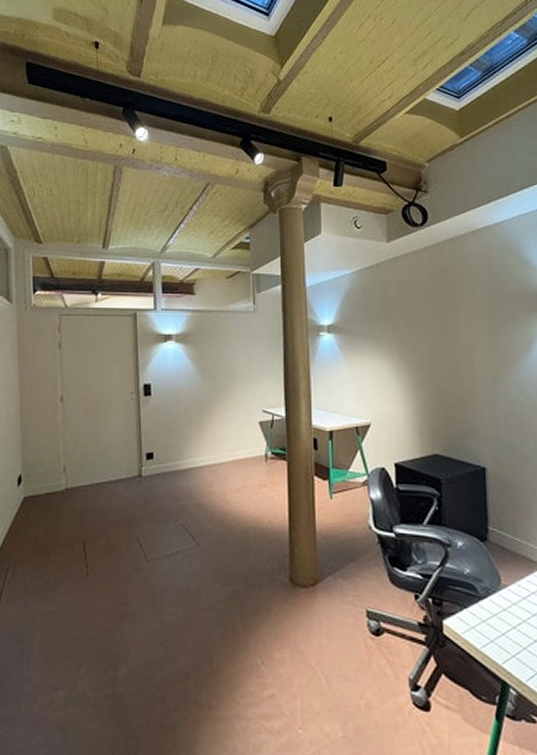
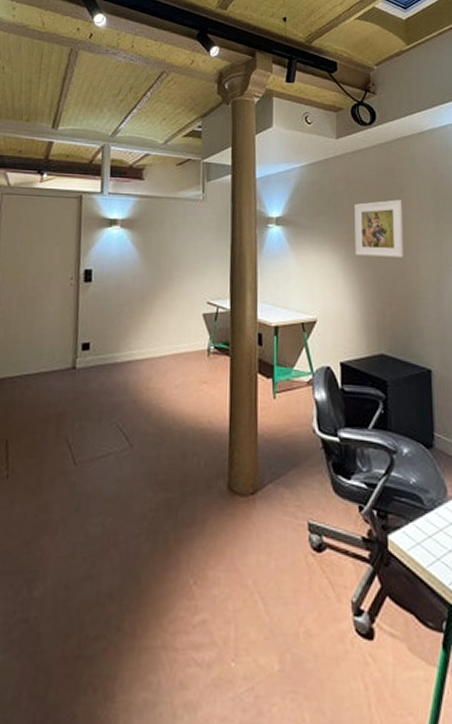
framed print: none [407,301,458,359] -> present [354,199,405,257]

